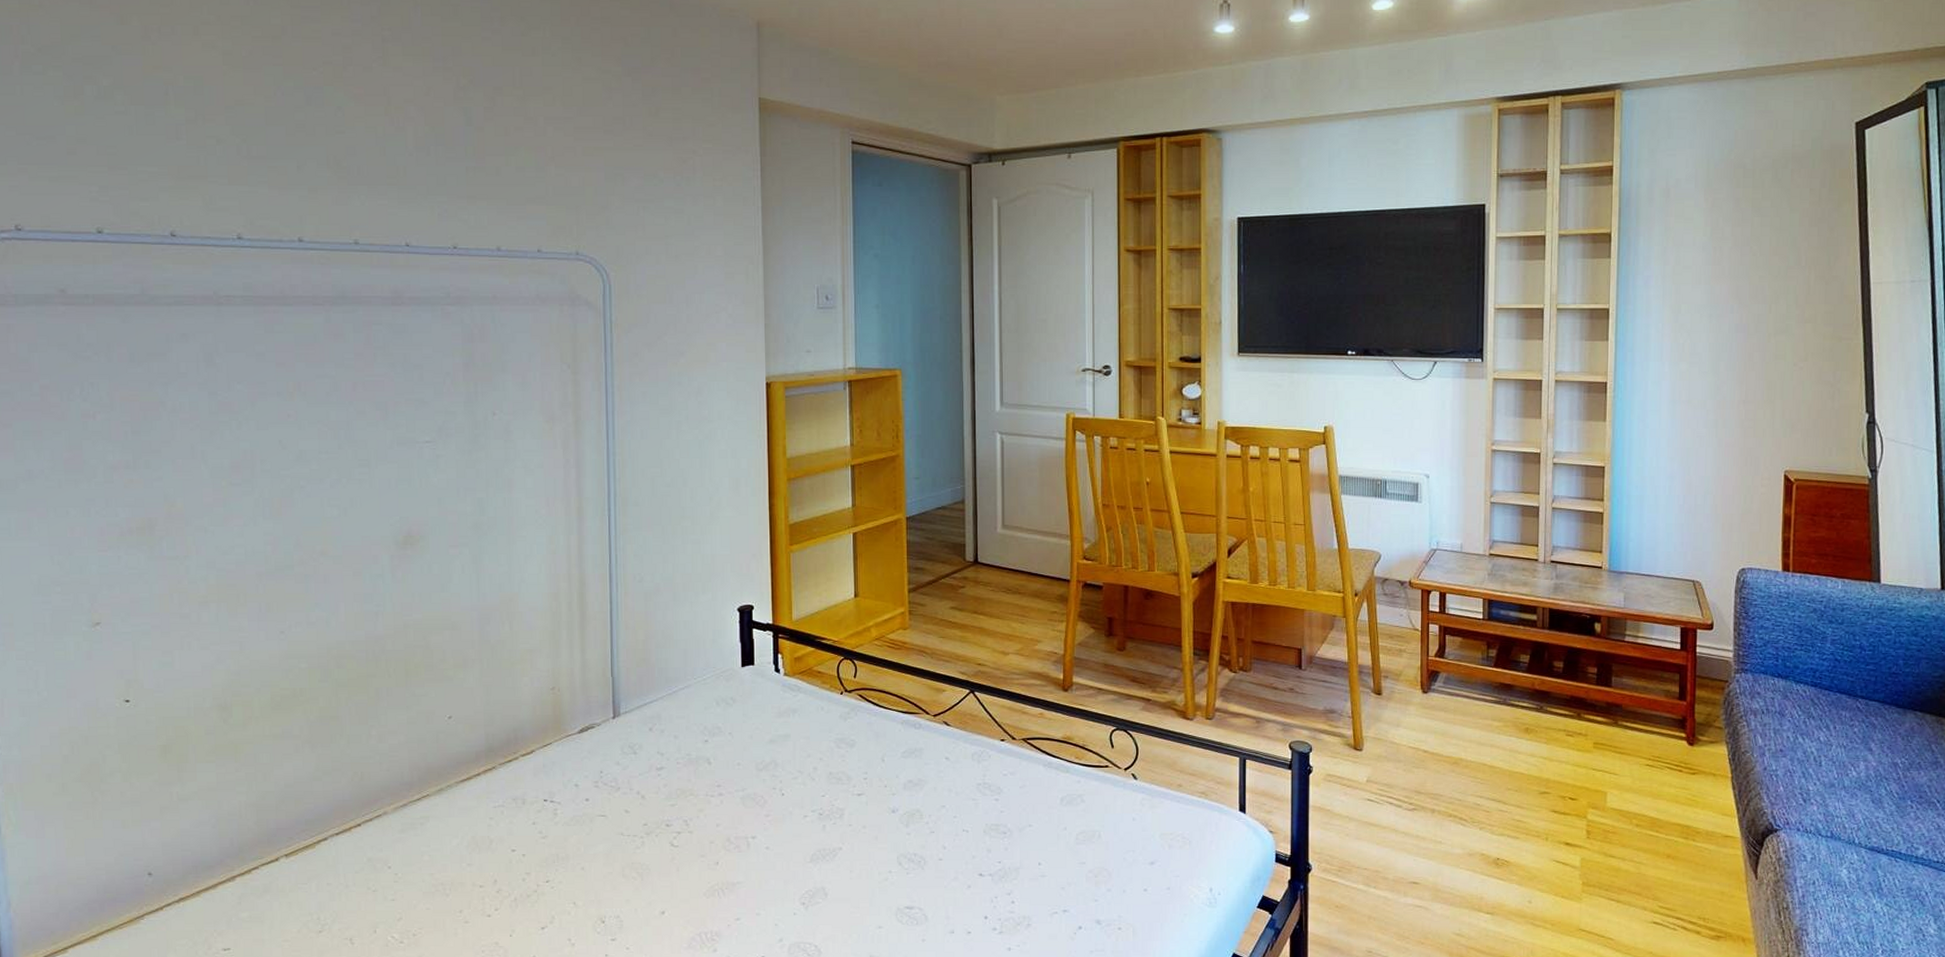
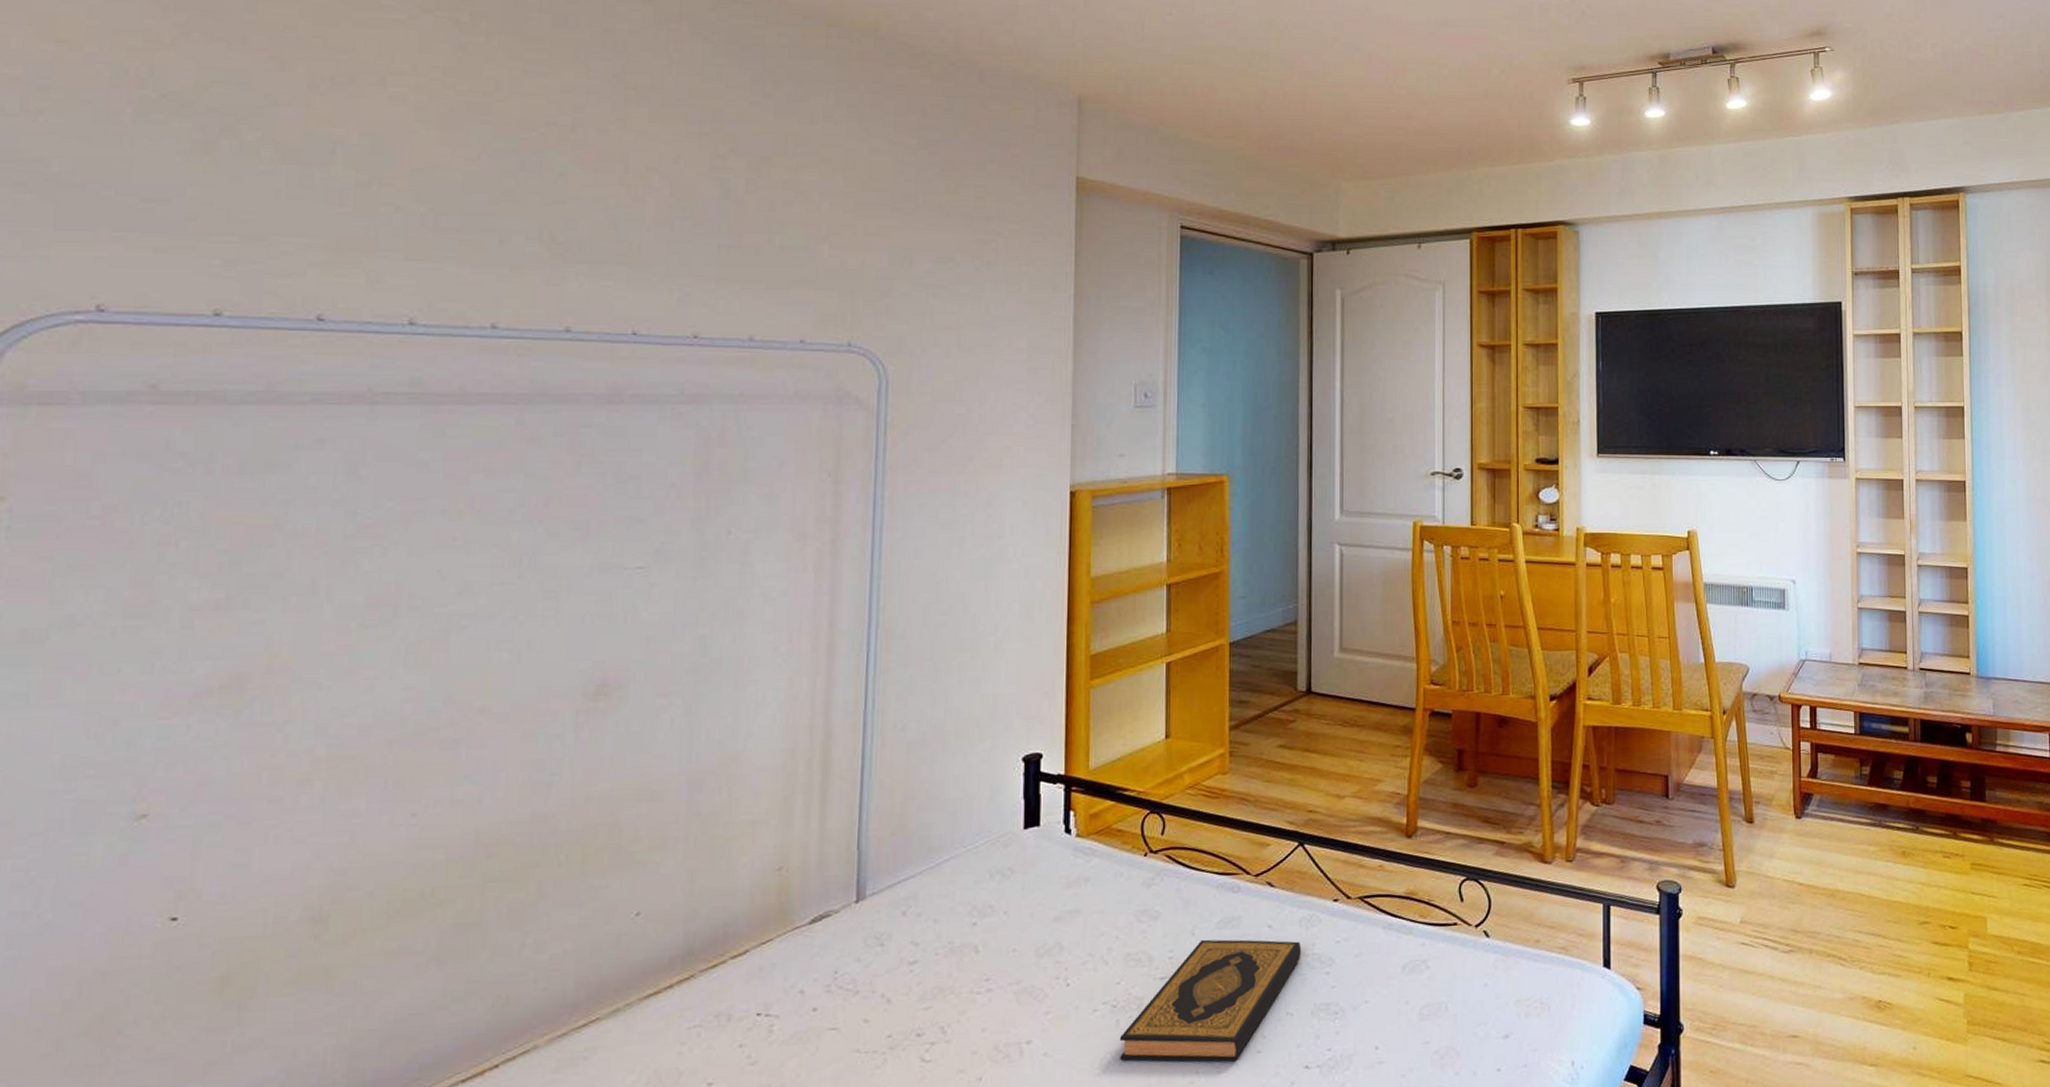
hardback book: none [826,765,974,865] -> present [1119,939,1302,1062]

